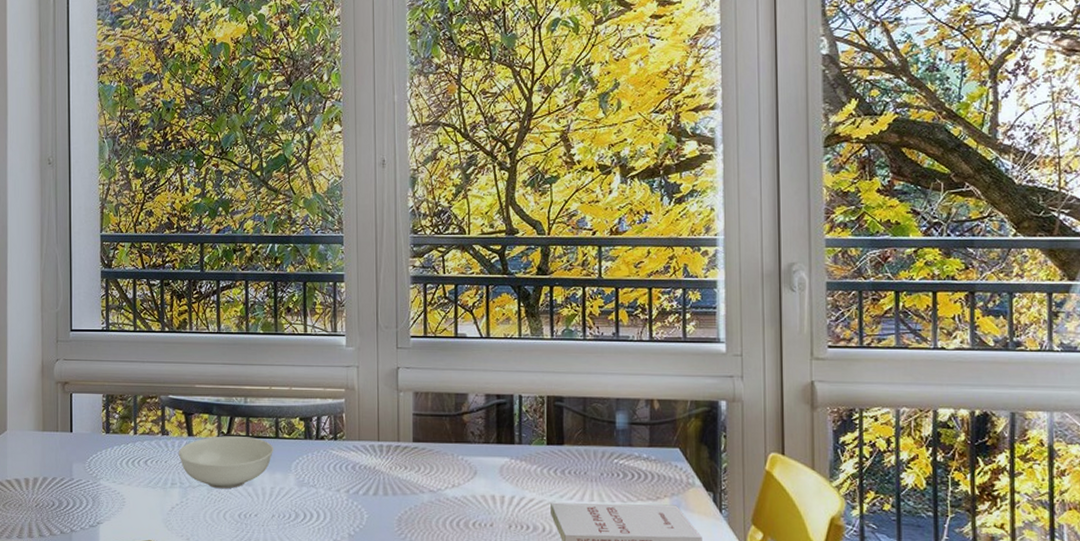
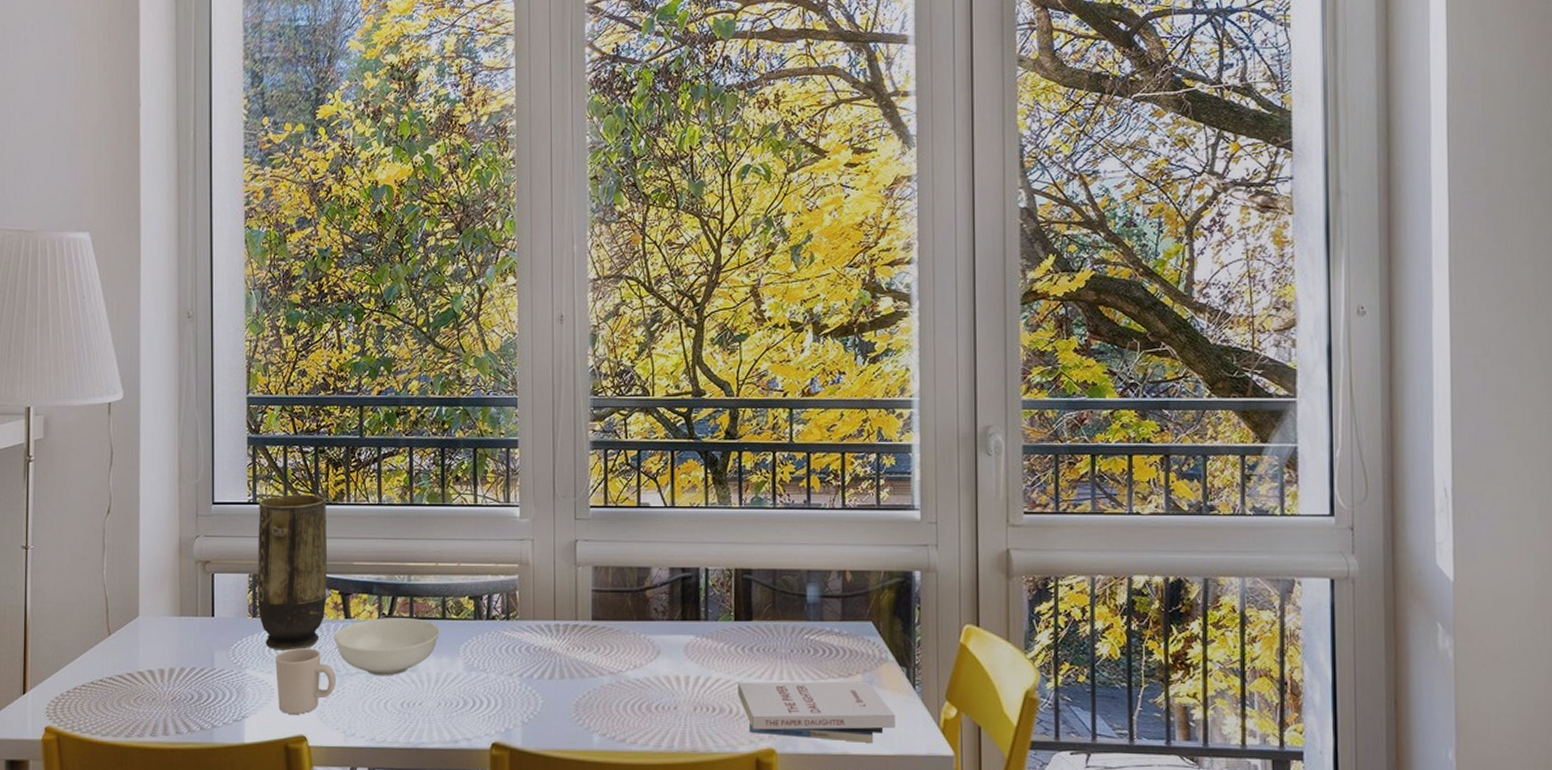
vase: none [110,323,173,464] -> present [257,494,328,651]
mug: none [126,462,181,522] -> present [275,648,337,714]

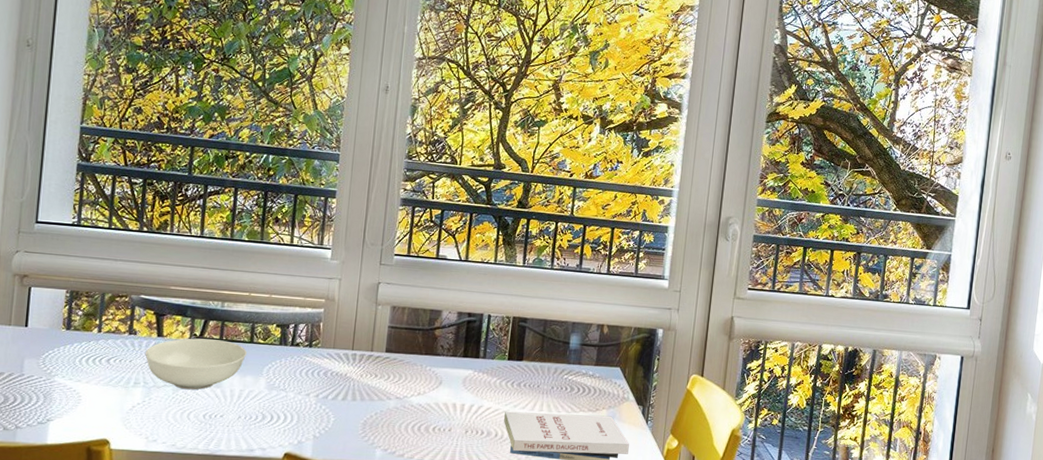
vase: present [257,494,328,651] -> none [72,220,150,362]
mug: present [275,648,337,714] -> none [84,360,144,420]

